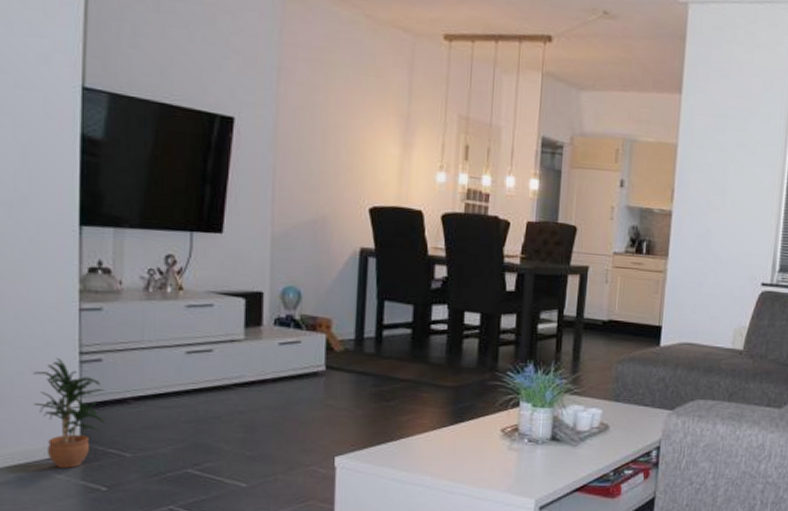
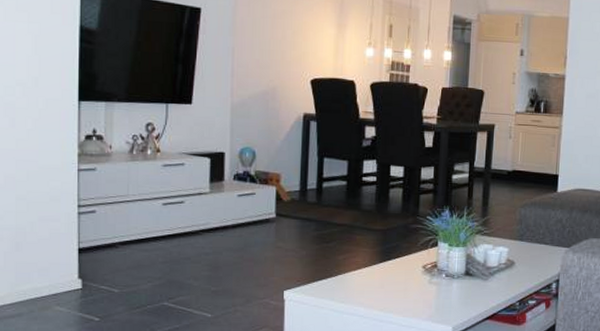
potted plant: present [32,357,105,468] -> none [41,210,98,302]

